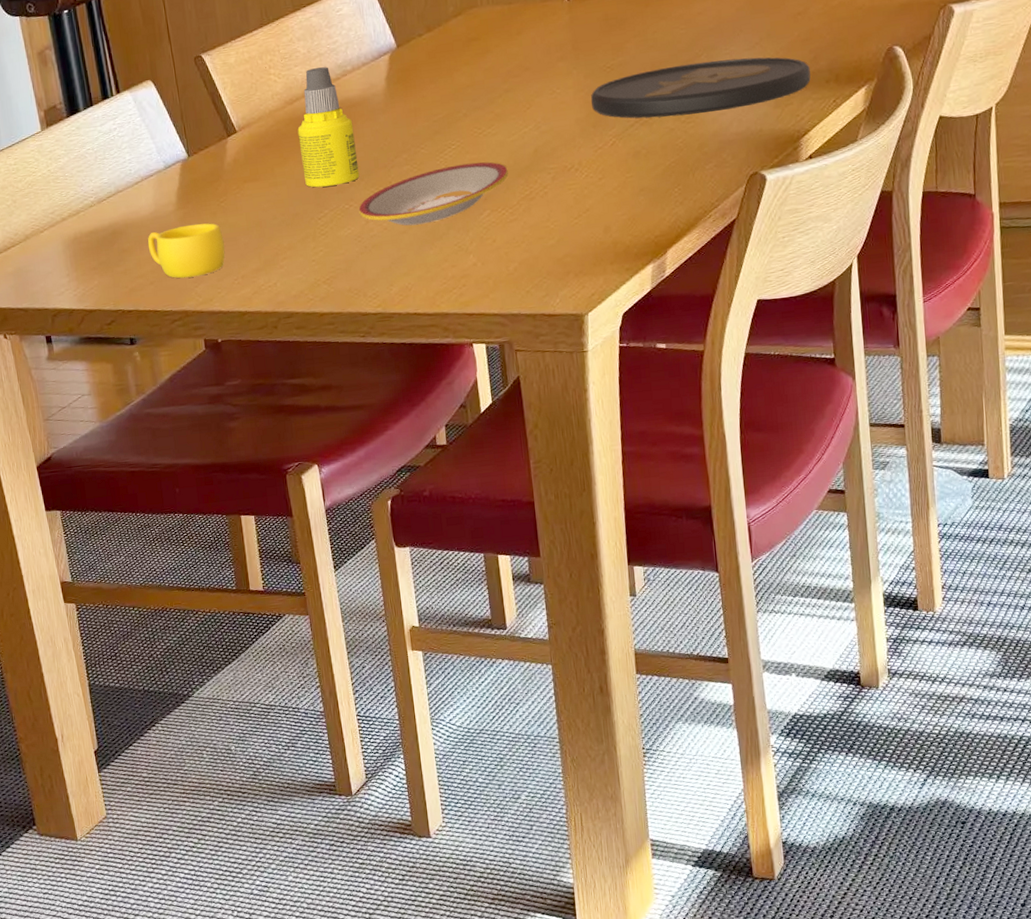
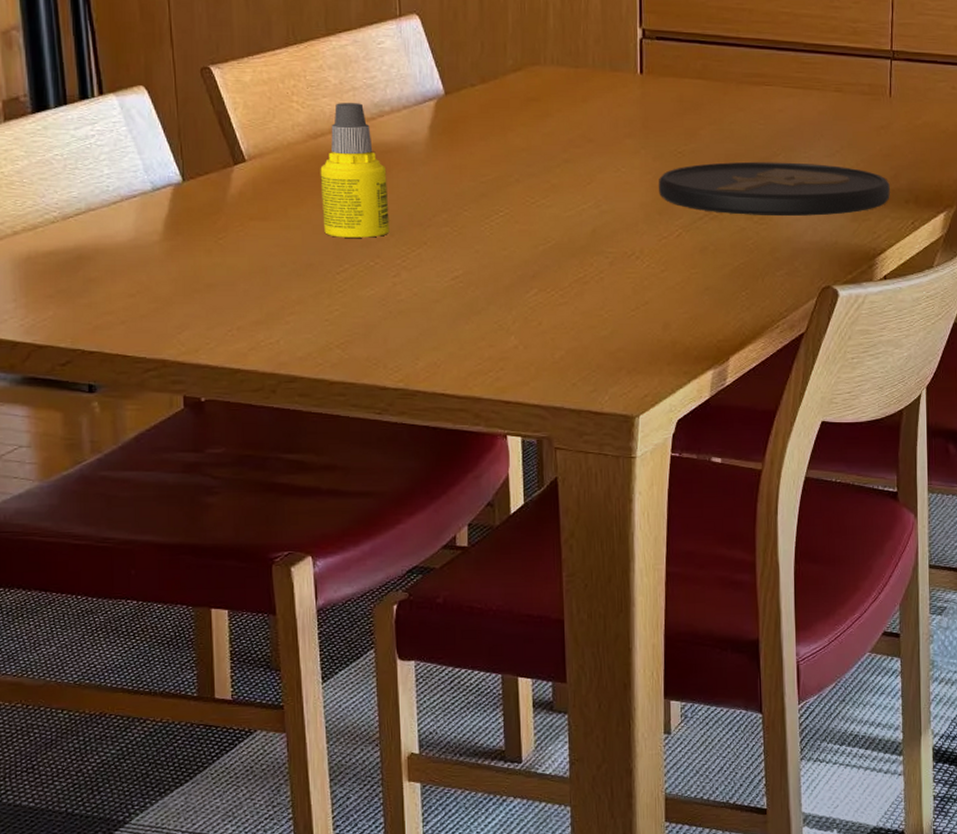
cup: present [147,223,225,279] -> none [122,260,219,321]
plate: present [358,162,508,226] -> none [385,234,561,295]

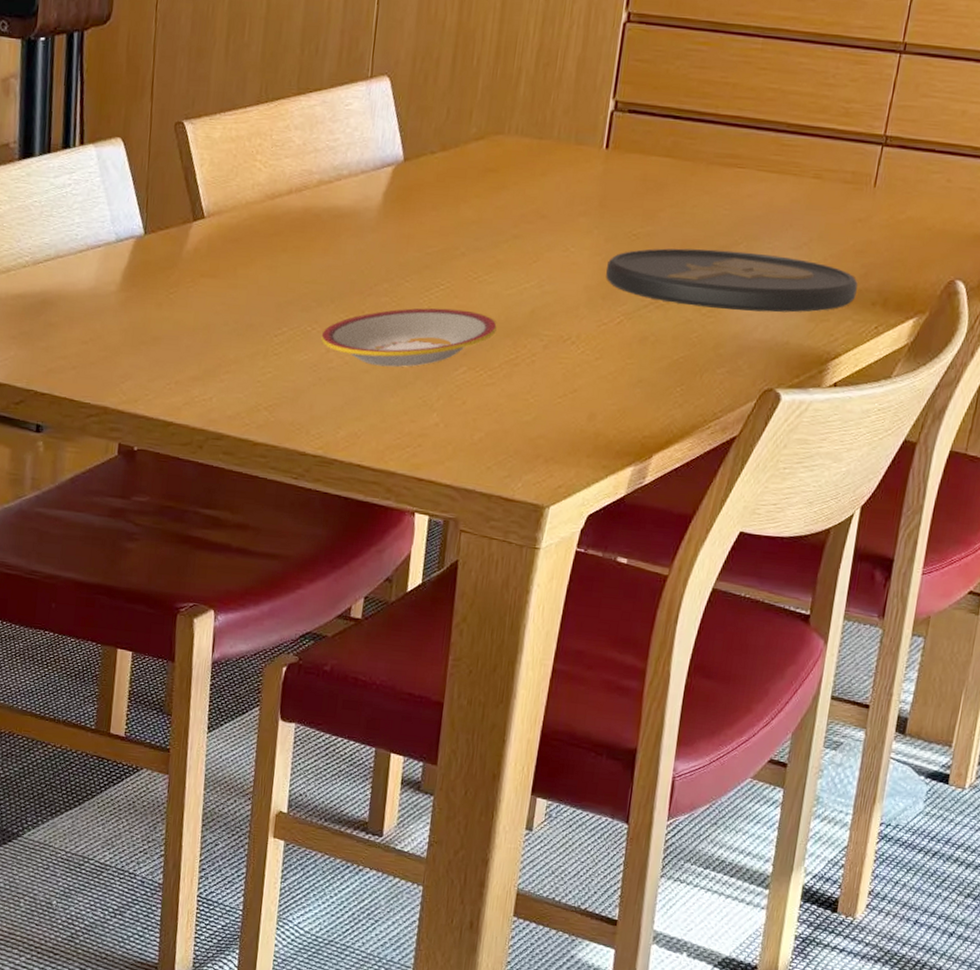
bottle: present [320,103,390,238] -> none [268,164,336,303]
plate: none [385,234,561,295] -> present [321,308,497,367]

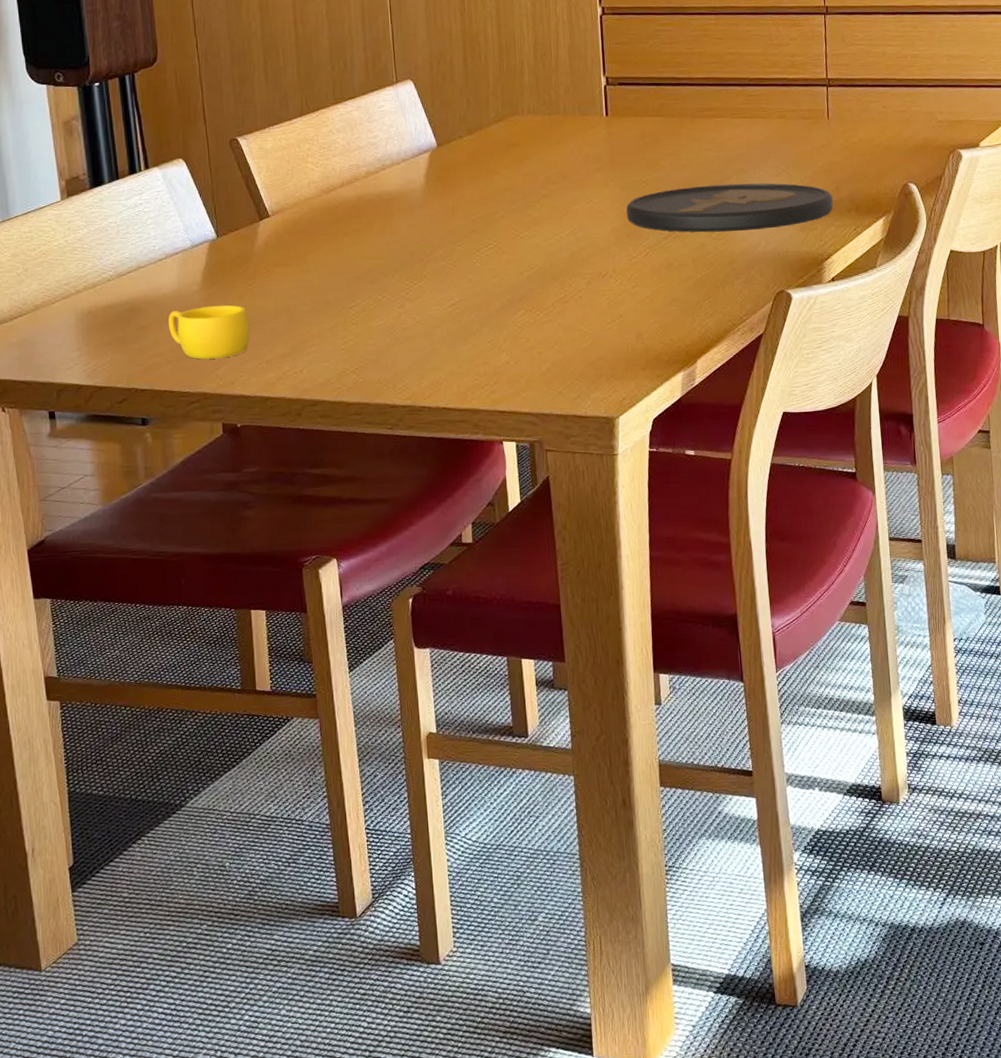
cup: none [78,310,165,372] -> present [168,305,250,360]
plate: present [321,308,497,367] -> none [392,262,544,321]

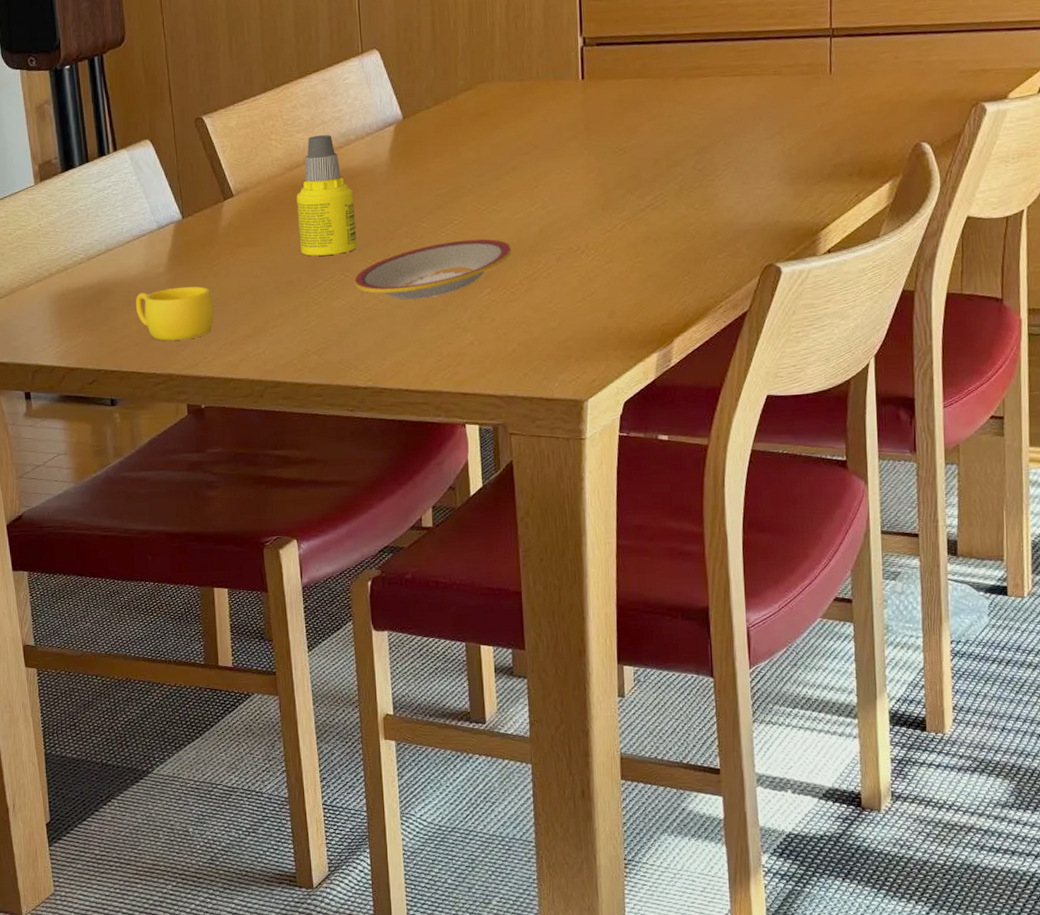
bottle: none [333,160,394,277] -> present [296,135,357,256]
plate: none [392,262,544,321] -> present [354,239,512,300]
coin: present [626,183,833,233] -> none [602,146,832,203]

